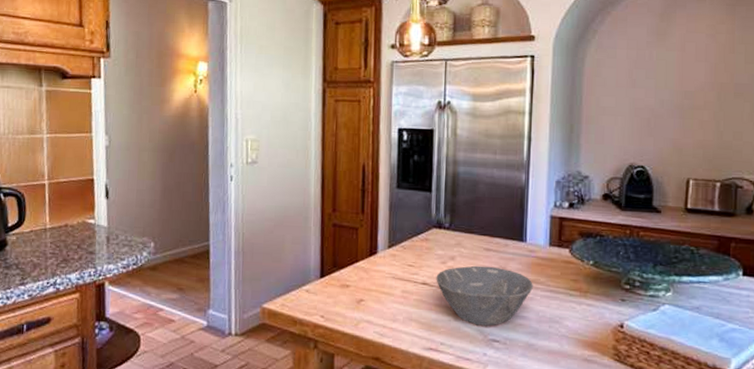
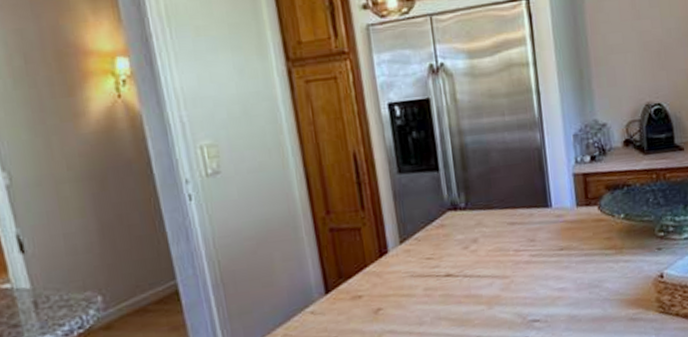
bowl: present [436,265,533,326] -> none [460,241,567,309]

